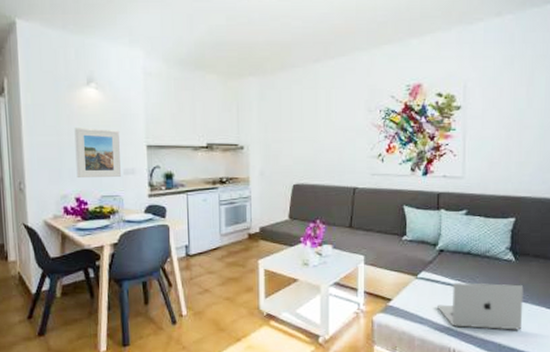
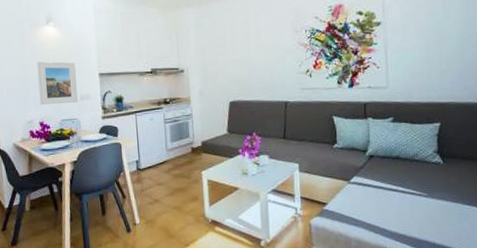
laptop: present [436,283,524,330] -> none [370,185,455,230]

